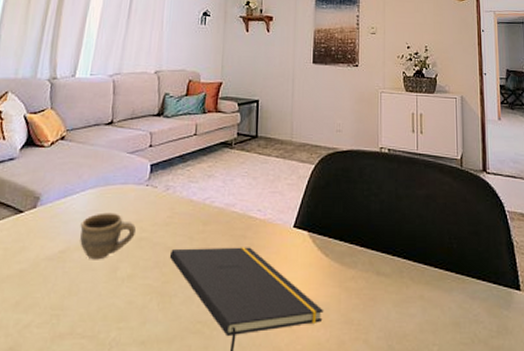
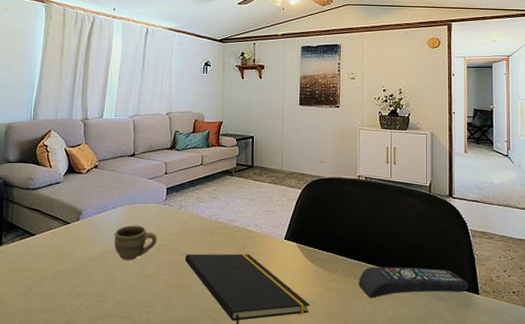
remote control: none [382,259,509,300] -> present [359,267,469,298]

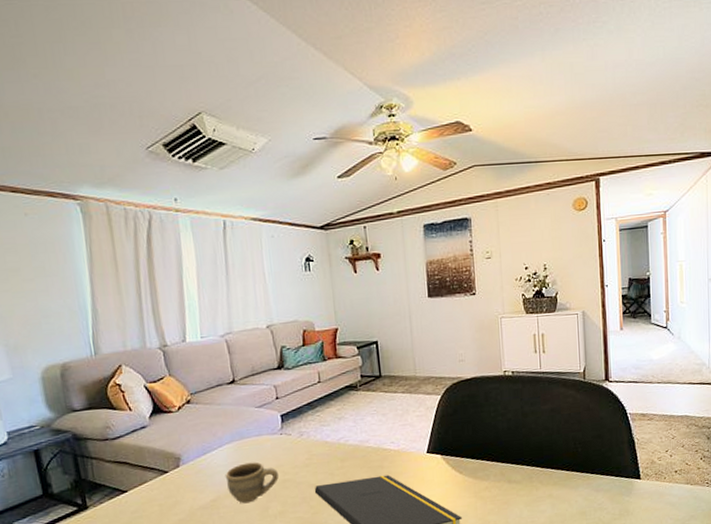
remote control: present [359,267,469,298] -> none [513,459,630,501]

